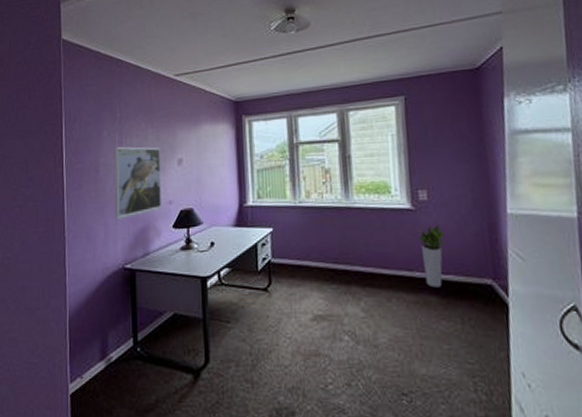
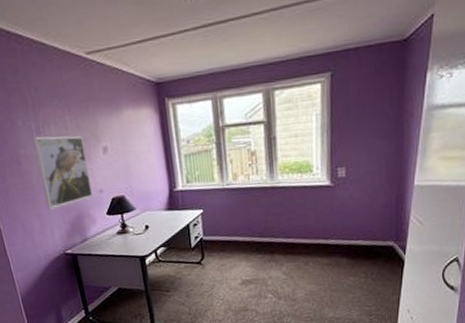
planter: present [417,224,447,288] -> none [334,198,359,252]

